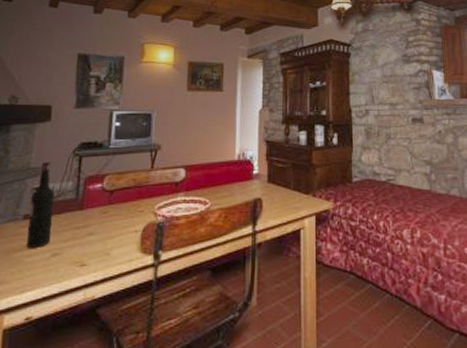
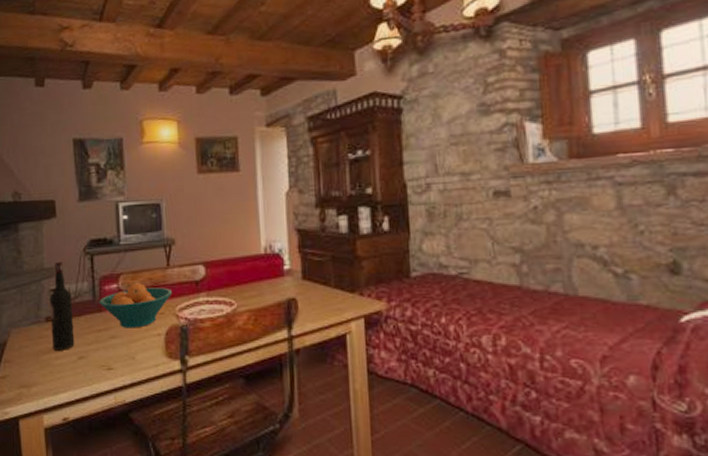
fruit bowl: none [81,183,154,225] -> present [98,283,173,328]

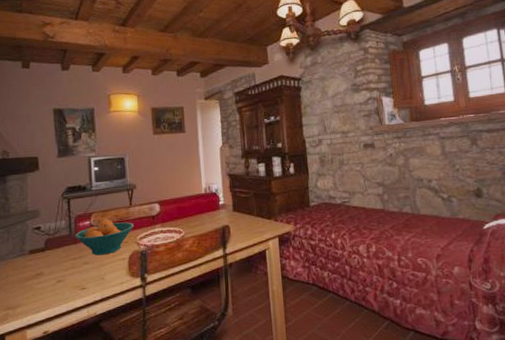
wine bottle: present [50,261,75,350] -> none [33,204,54,277]

